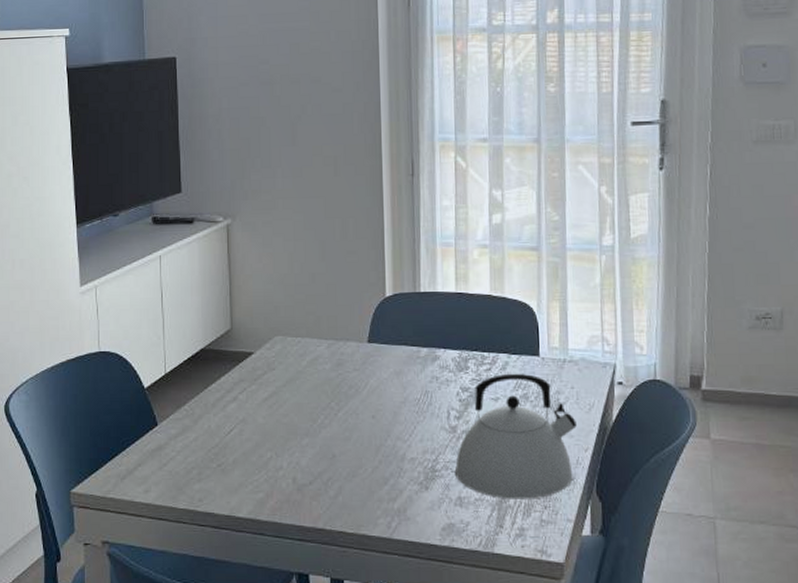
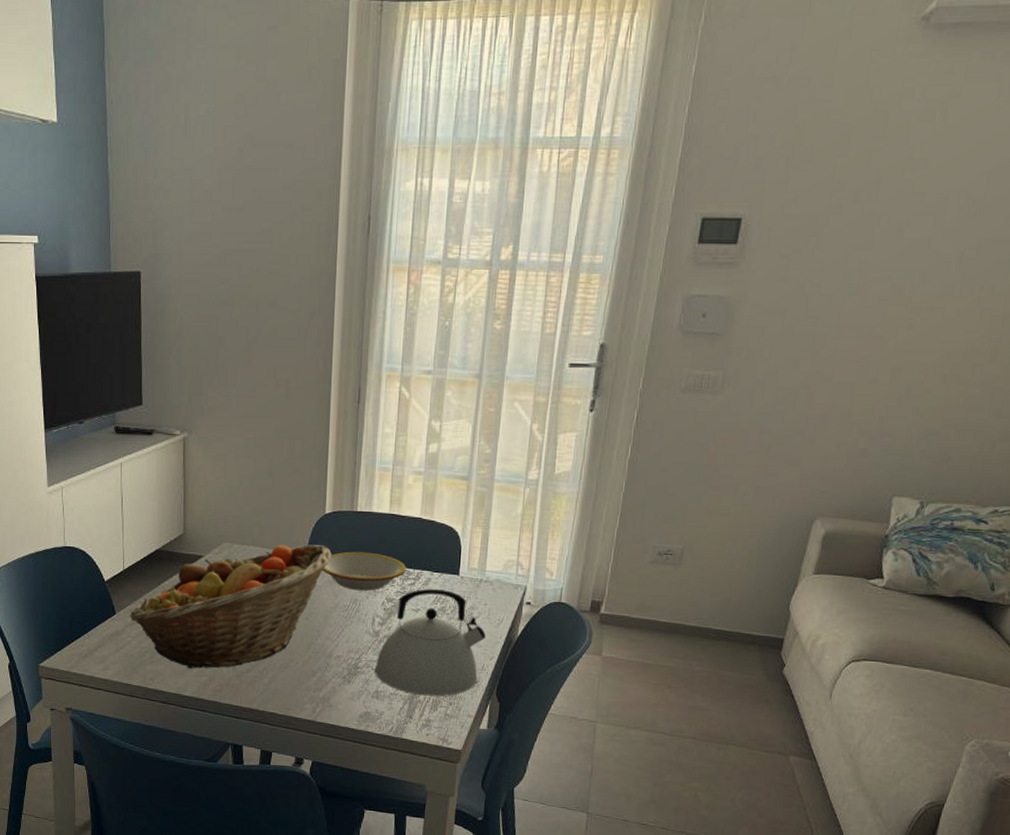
fruit basket: none [173,332,396,485] -> present [129,544,331,669]
bowl: none [387,337,480,381] -> present [322,551,407,591]

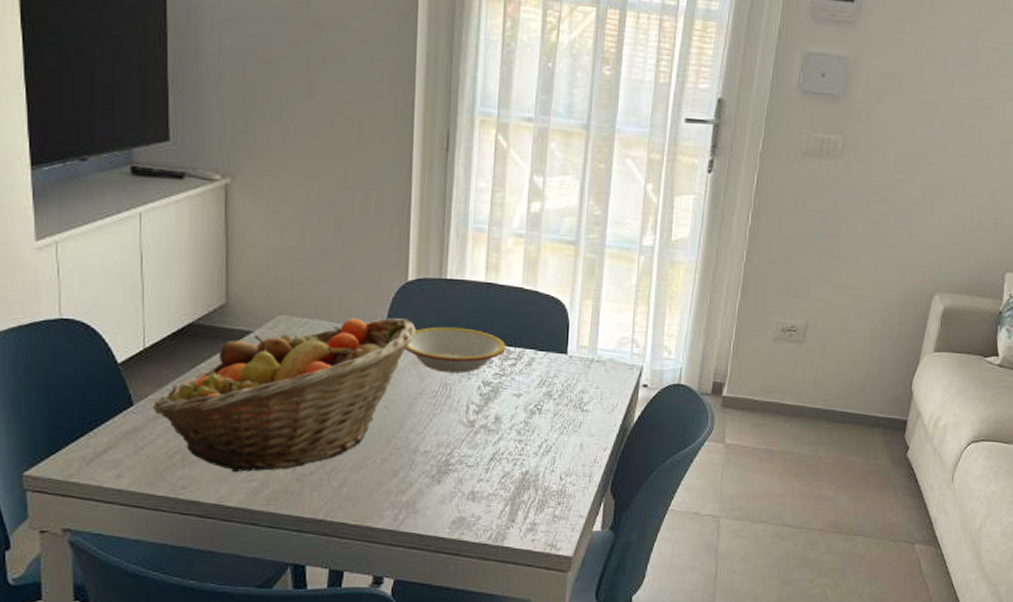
kettle: present [374,588,486,697] -> none [469,369,598,495]

